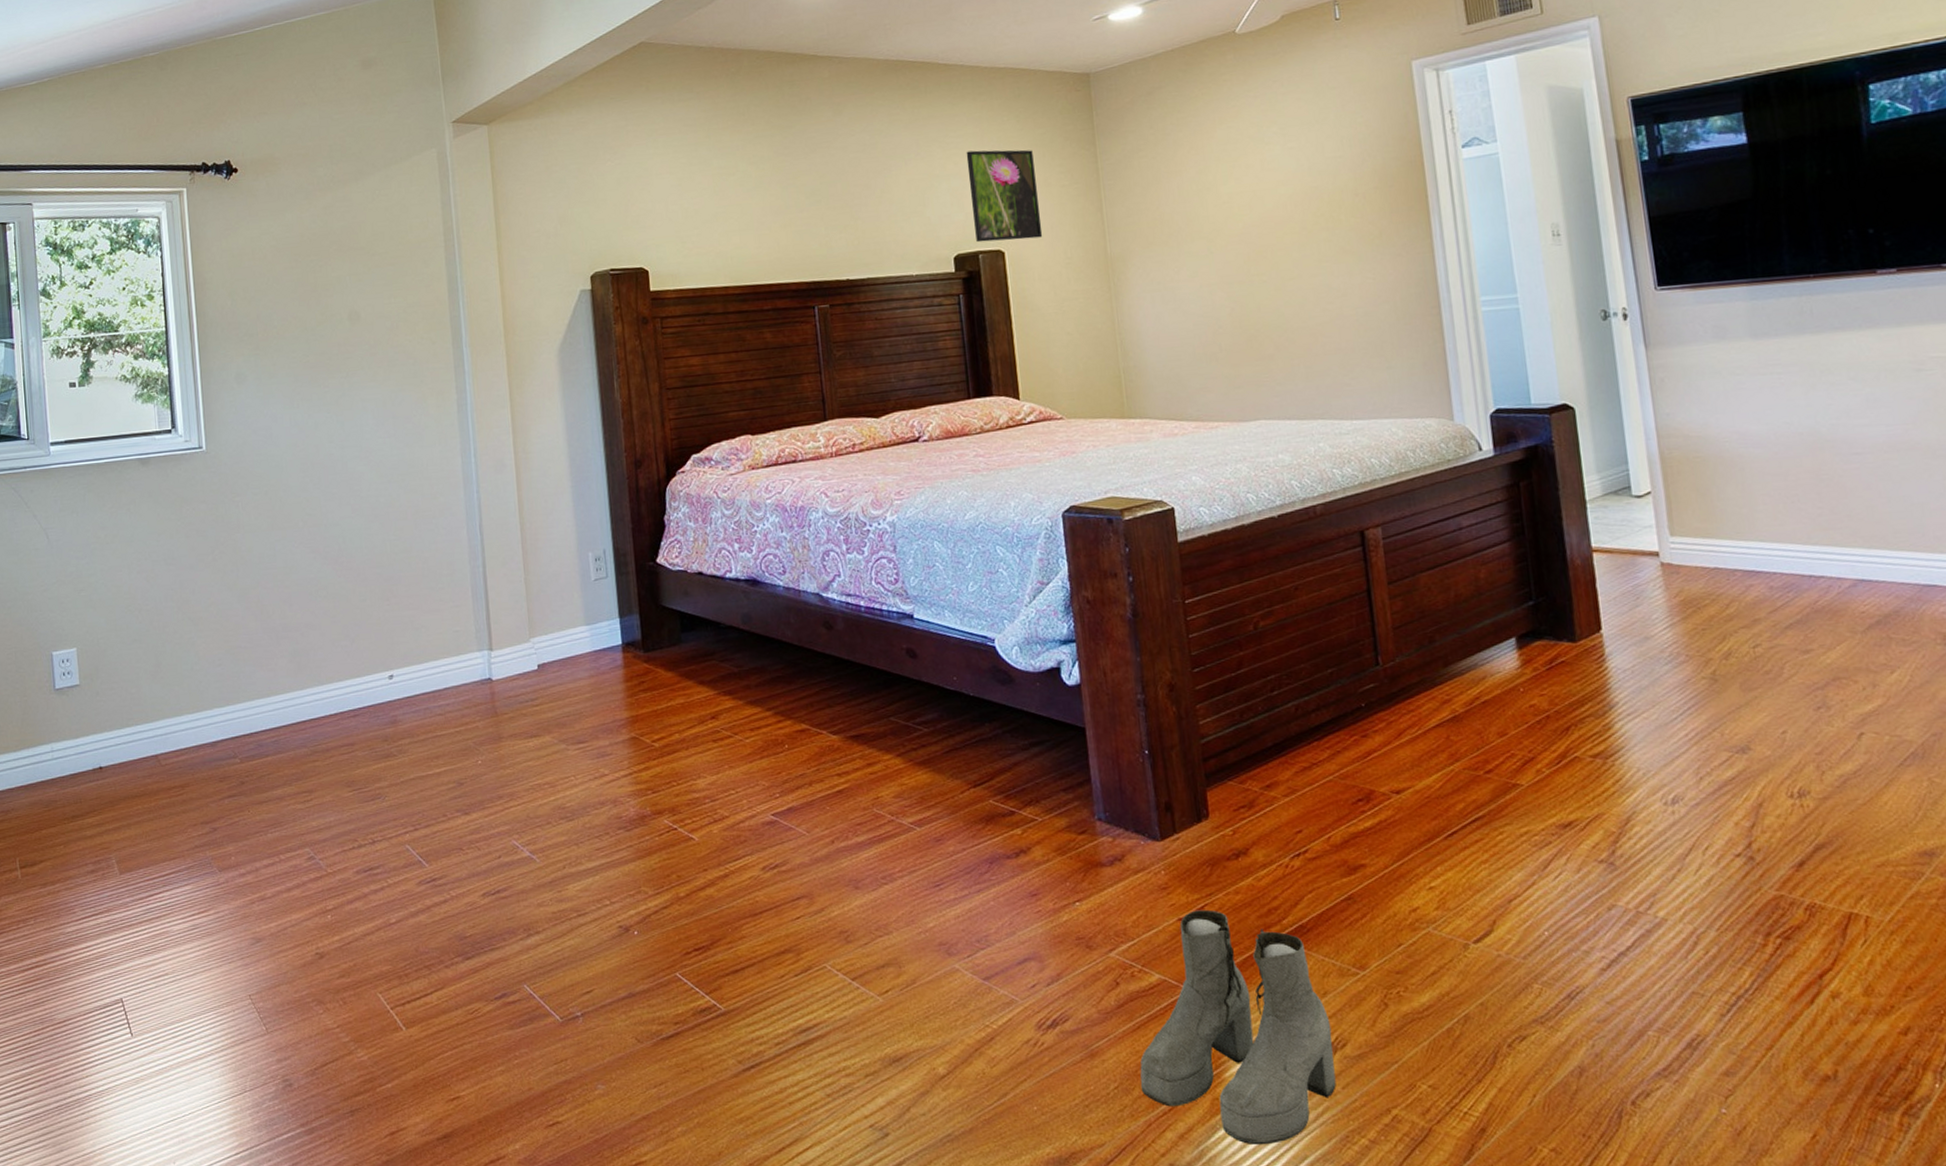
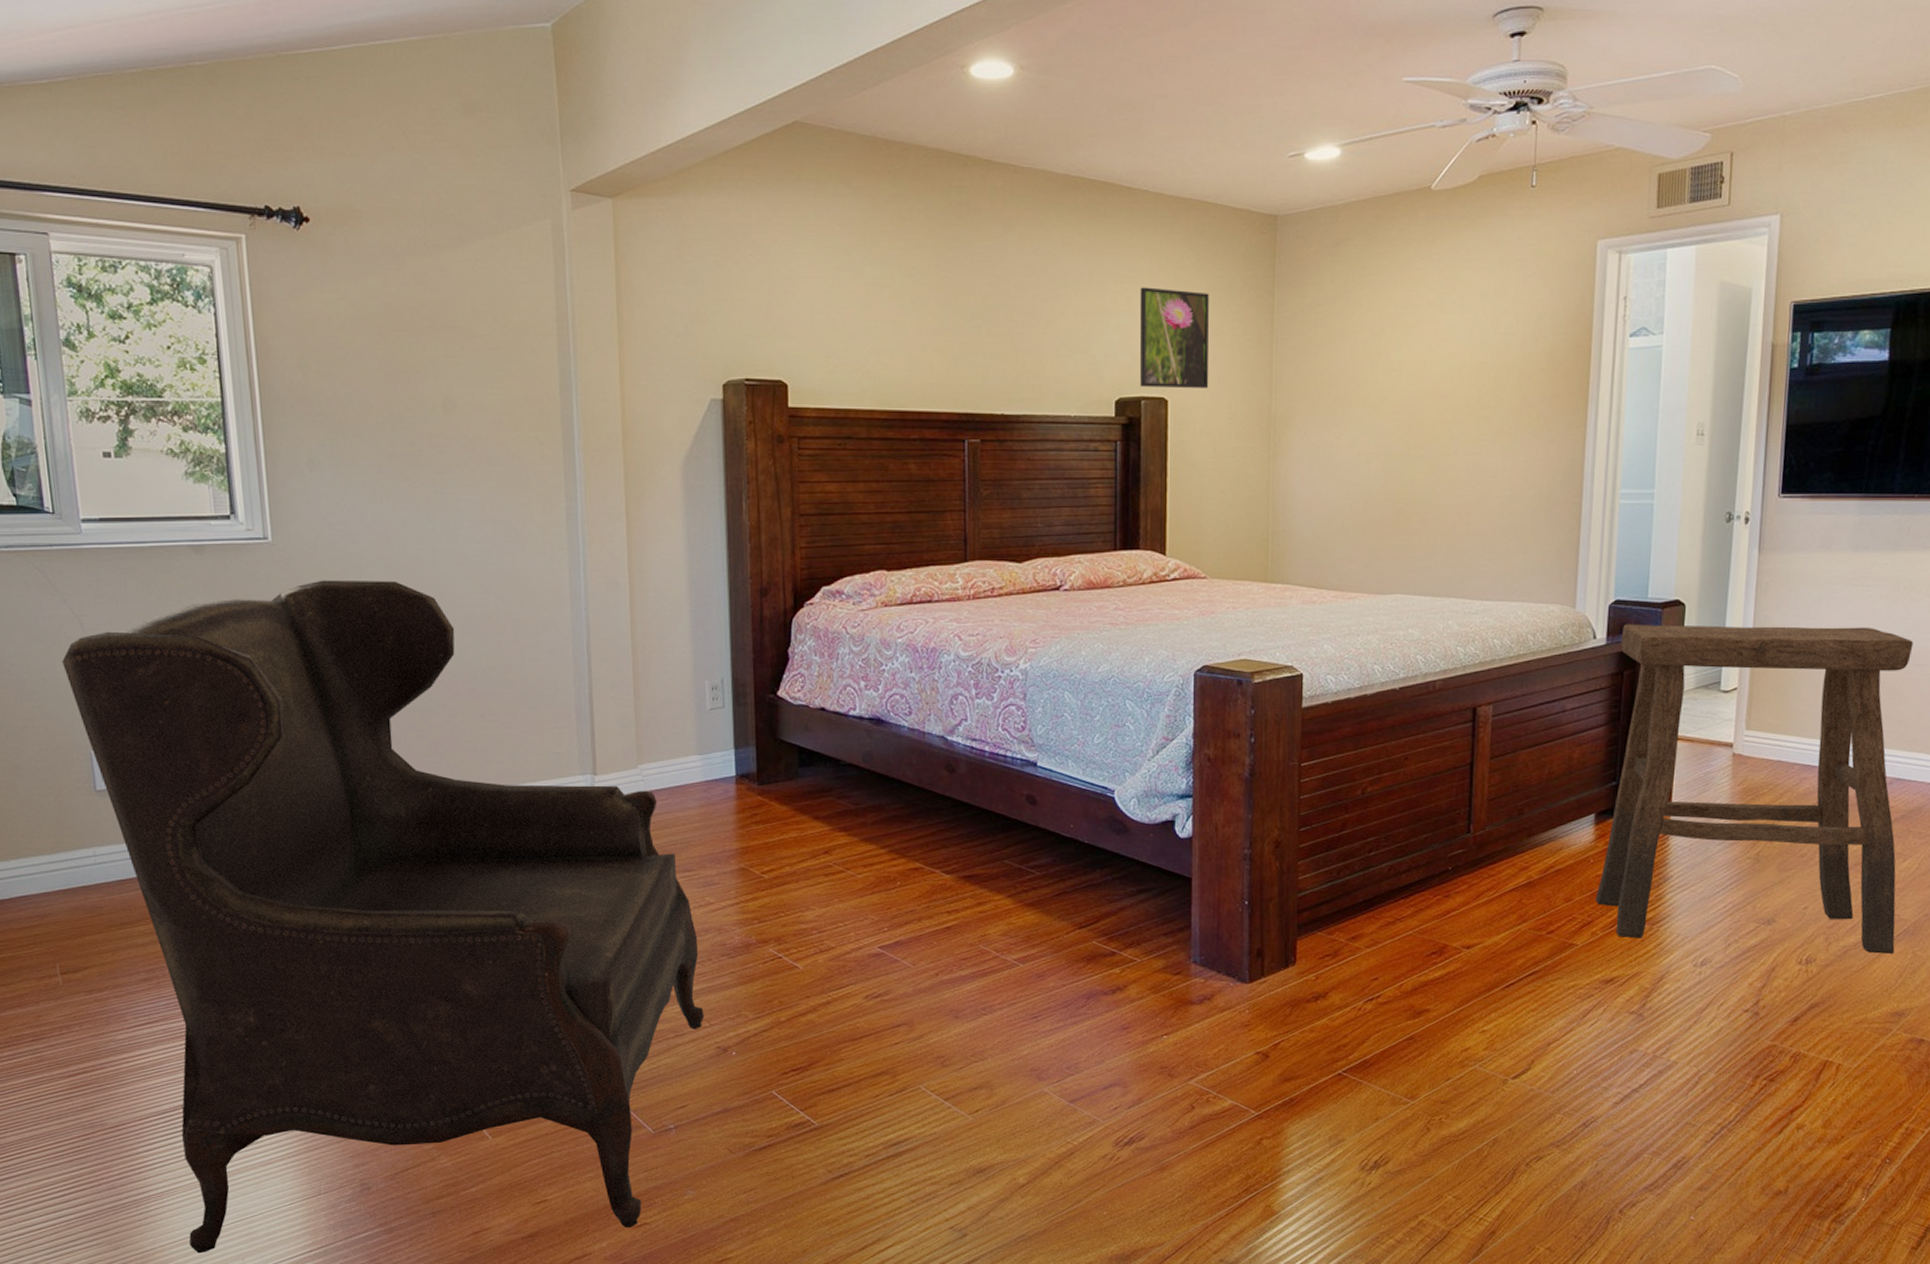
armchair: none [31,477,605,1157] -> present [62,580,704,1254]
boots: present [1140,909,1336,1146] -> none [1202,1045,1378,1245]
stool: none [1509,416,1905,782] -> present [1595,624,1914,954]

